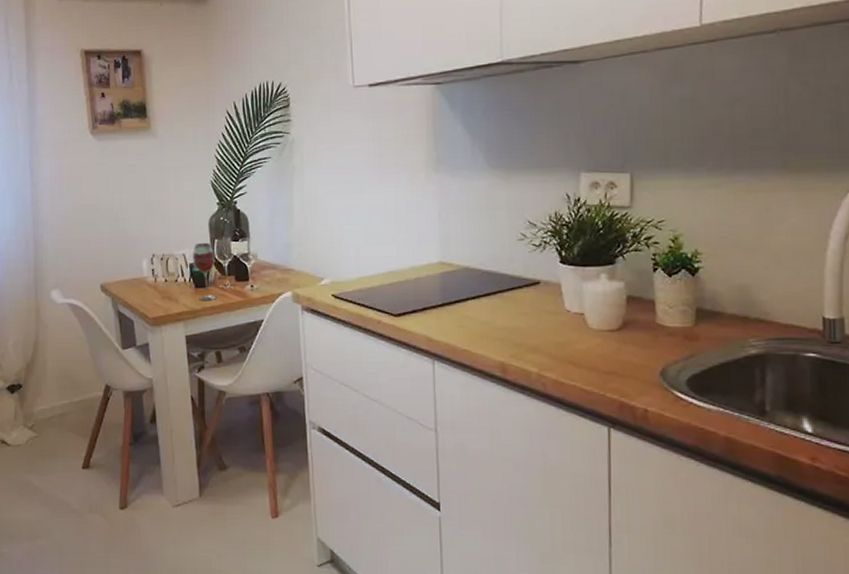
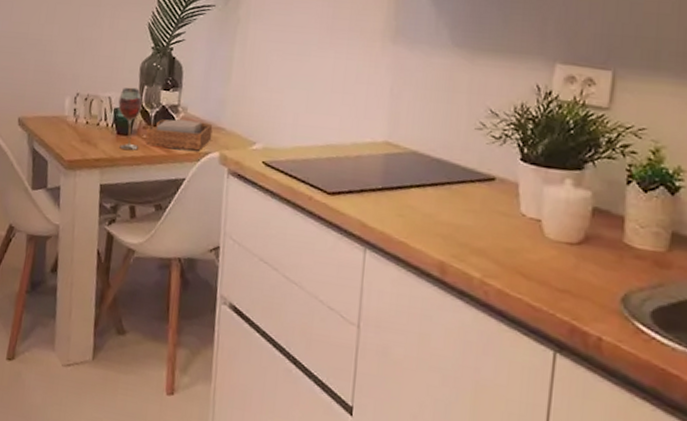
napkin holder: none [222,266,283,295] -> present [145,119,213,151]

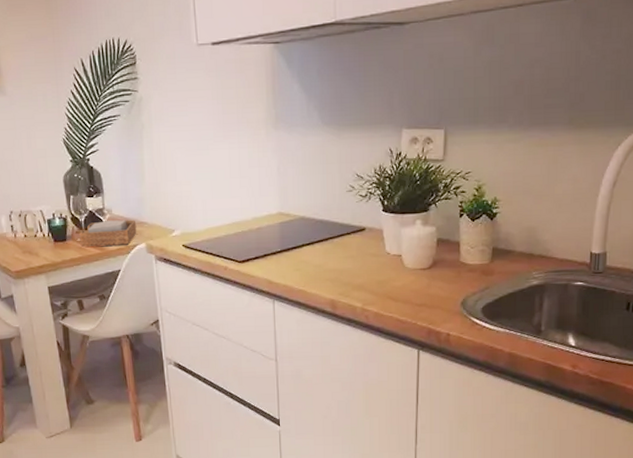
wineglass: present [118,87,142,151] -> none [49,198,76,255]

